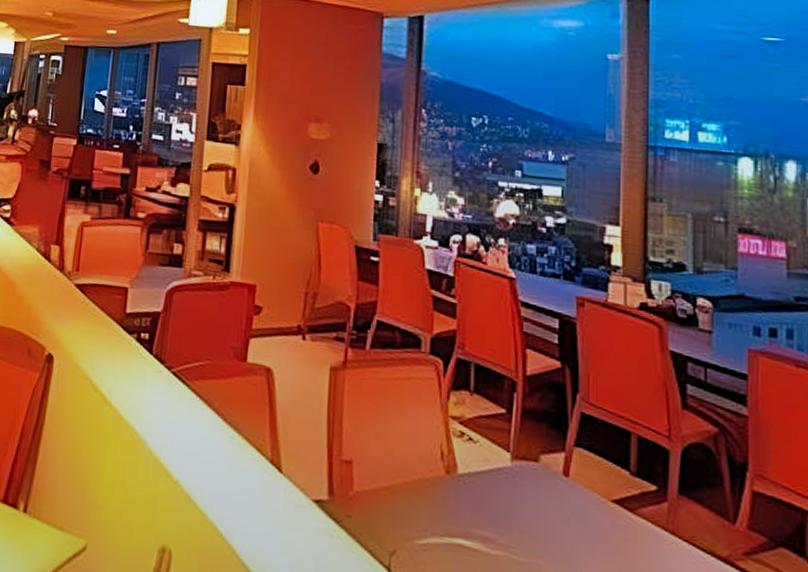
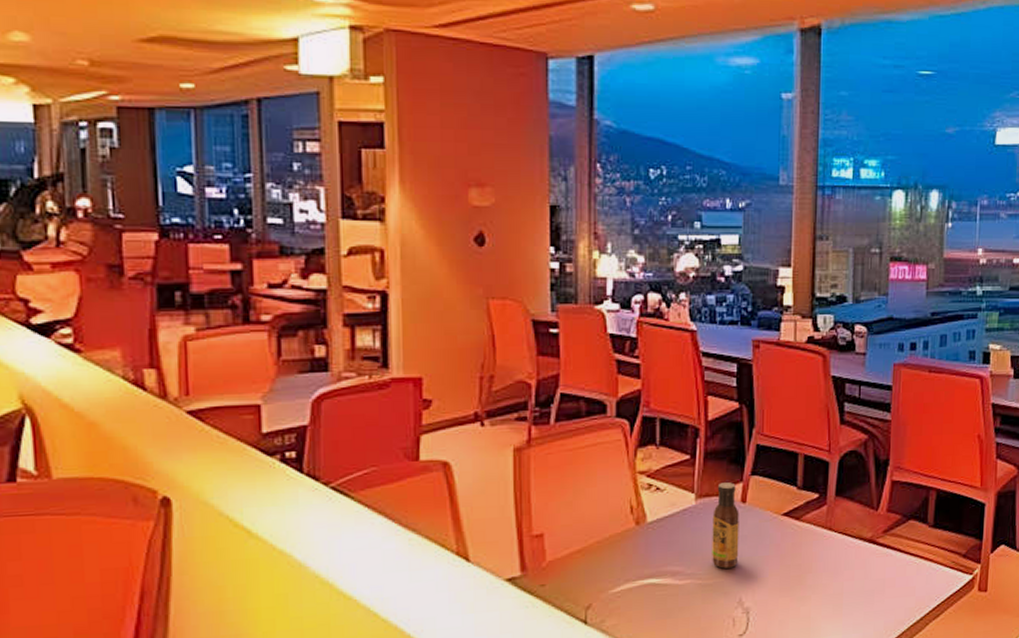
sauce bottle: none [528,447,561,551] -> present [712,482,739,569]

